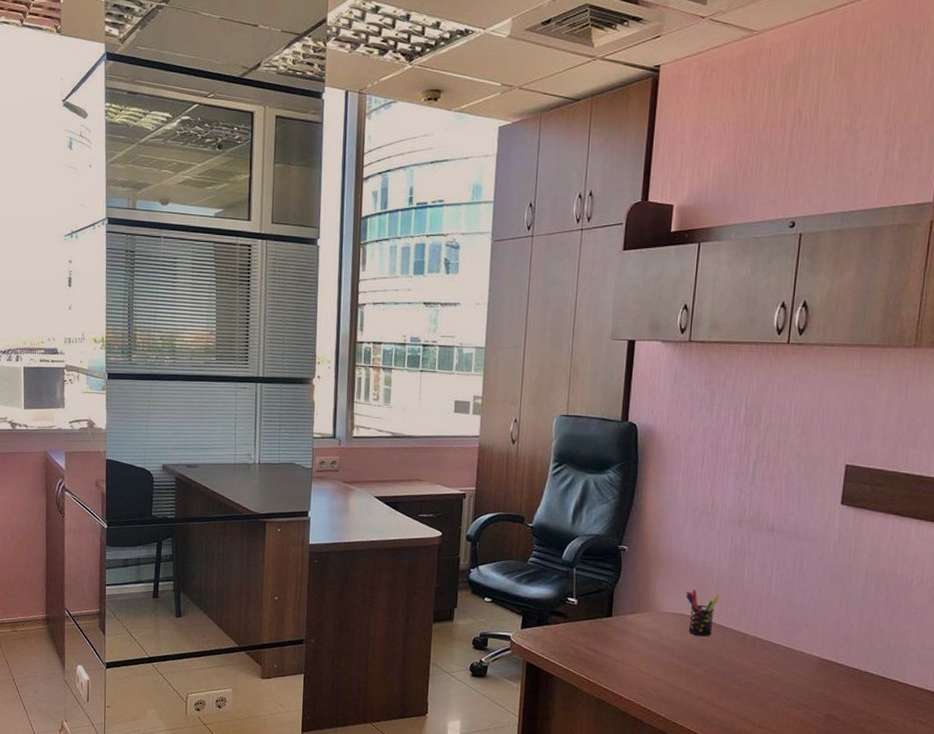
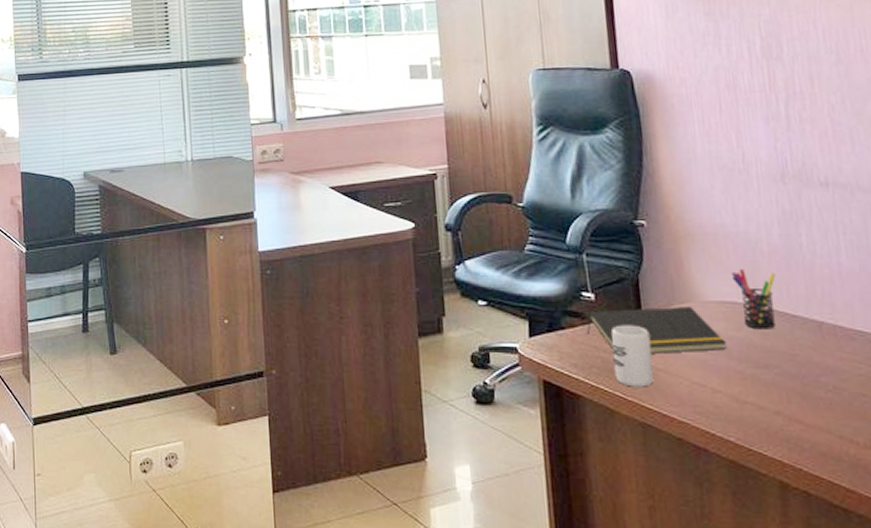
notepad: none [567,613,672,650] -> present [587,305,727,354]
cup: none [583,625,615,673] -> present [611,325,655,387]

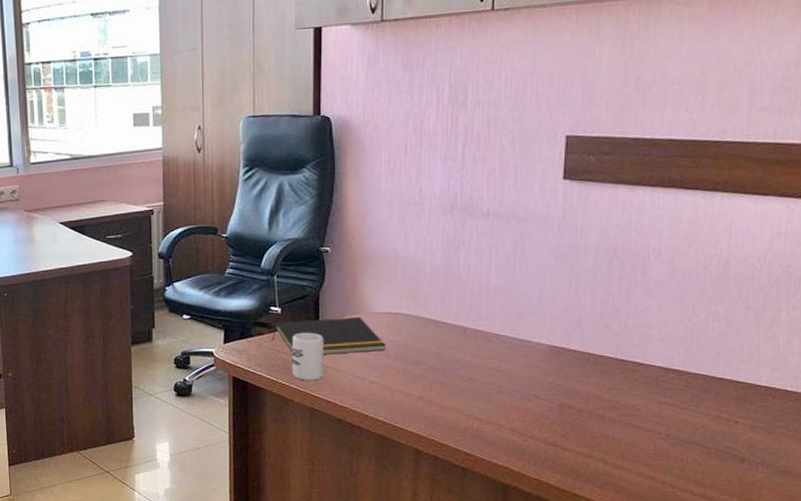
pen holder: present [731,268,776,330] -> none [397,285,434,334]

